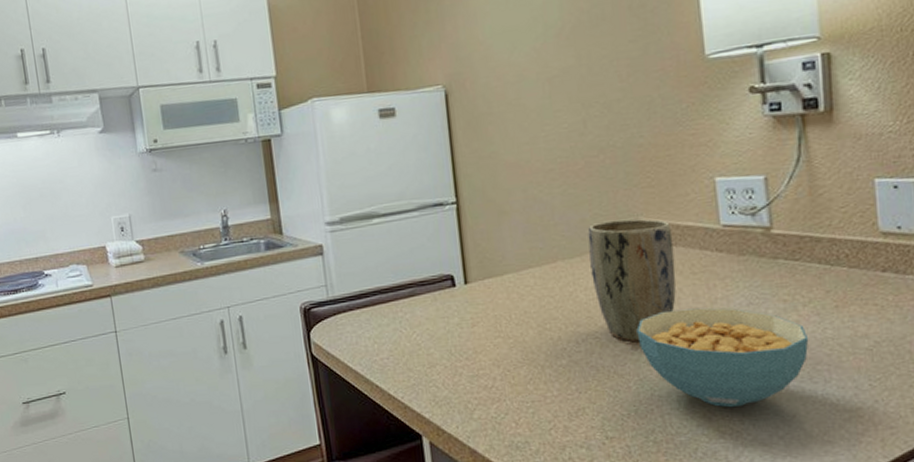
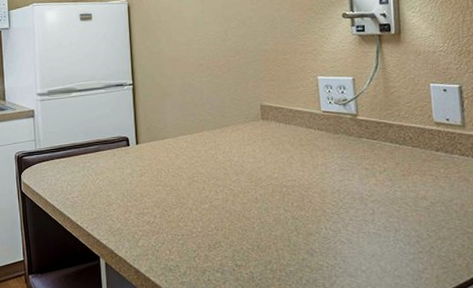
plant pot: present [587,218,676,341] -> none [226,103,289,193]
cereal bowl: present [636,307,809,408] -> none [260,171,384,247]

